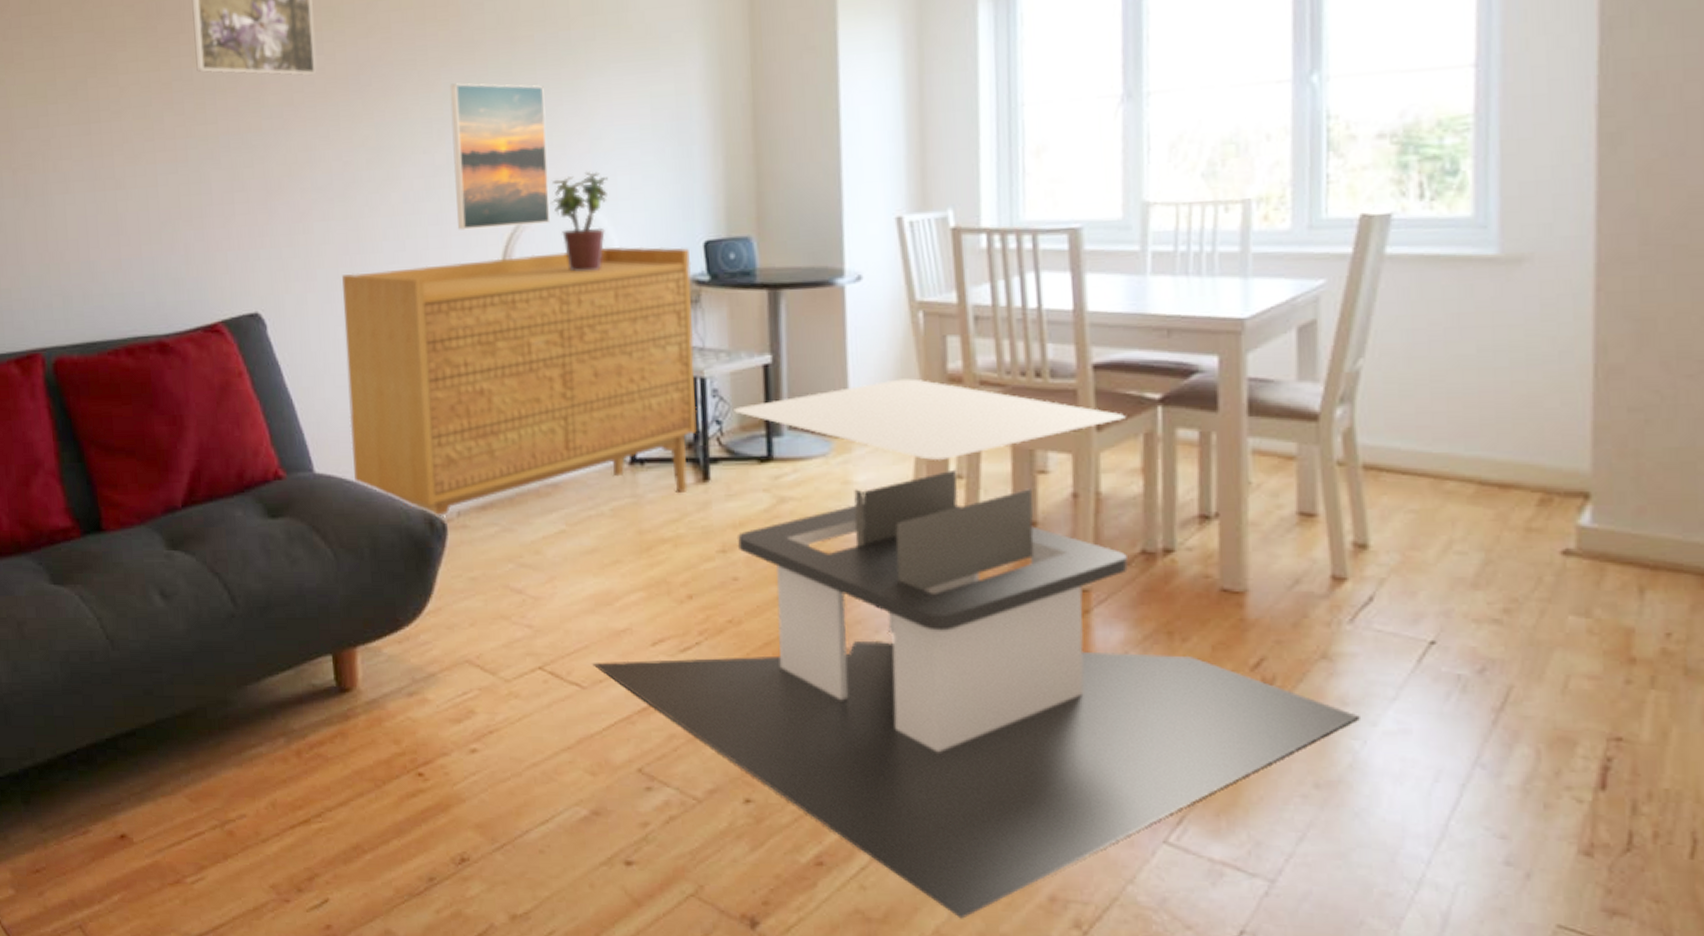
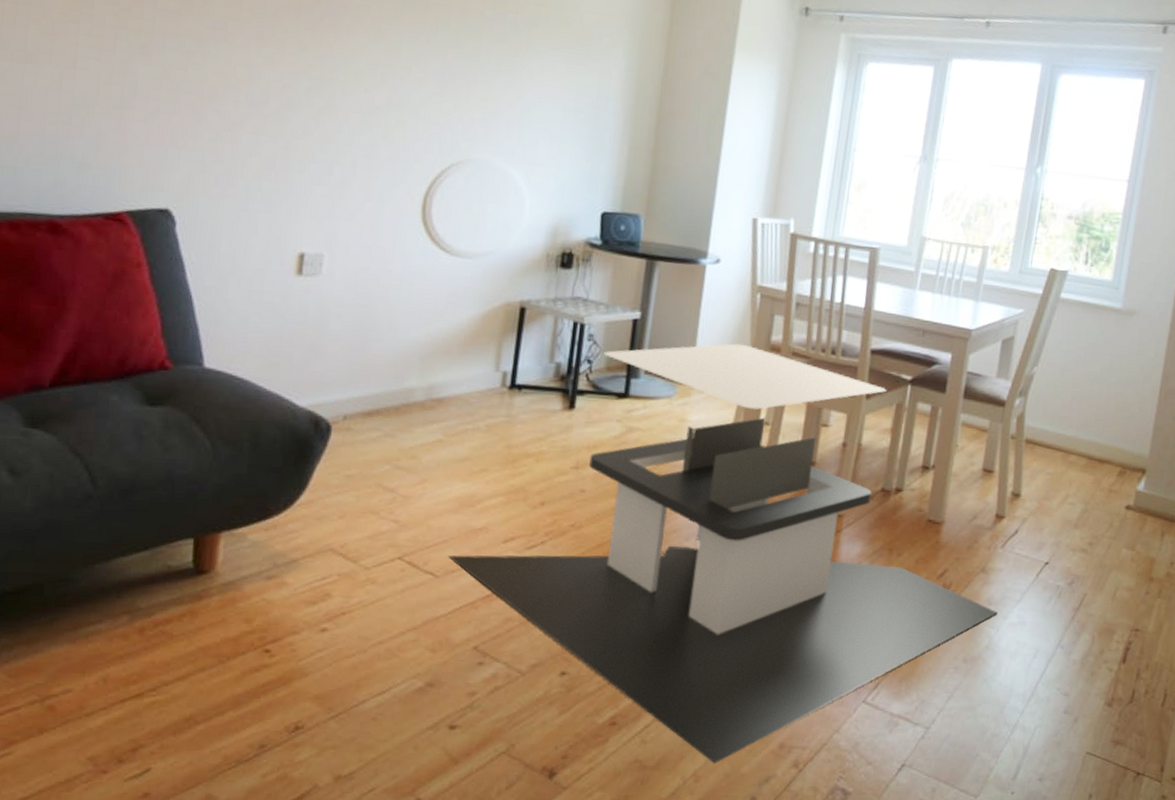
sideboard: present [342,246,697,518] -> none [245,187,589,420]
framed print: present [450,83,551,230] -> none [386,36,486,174]
potted plant: present [549,171,608,272] -> none [475,136,530,222]

